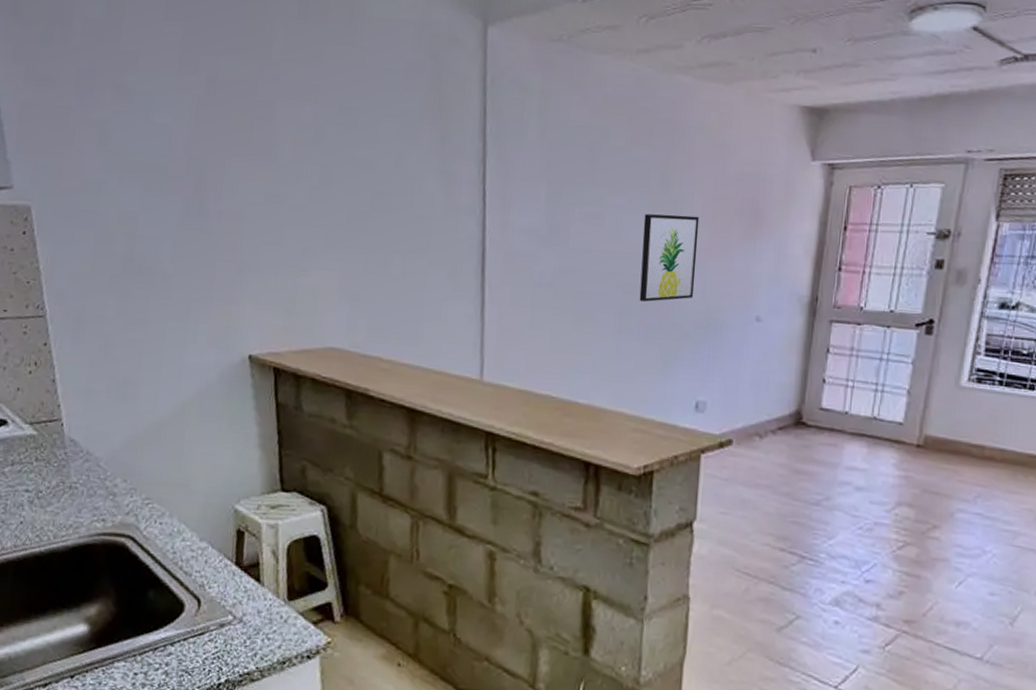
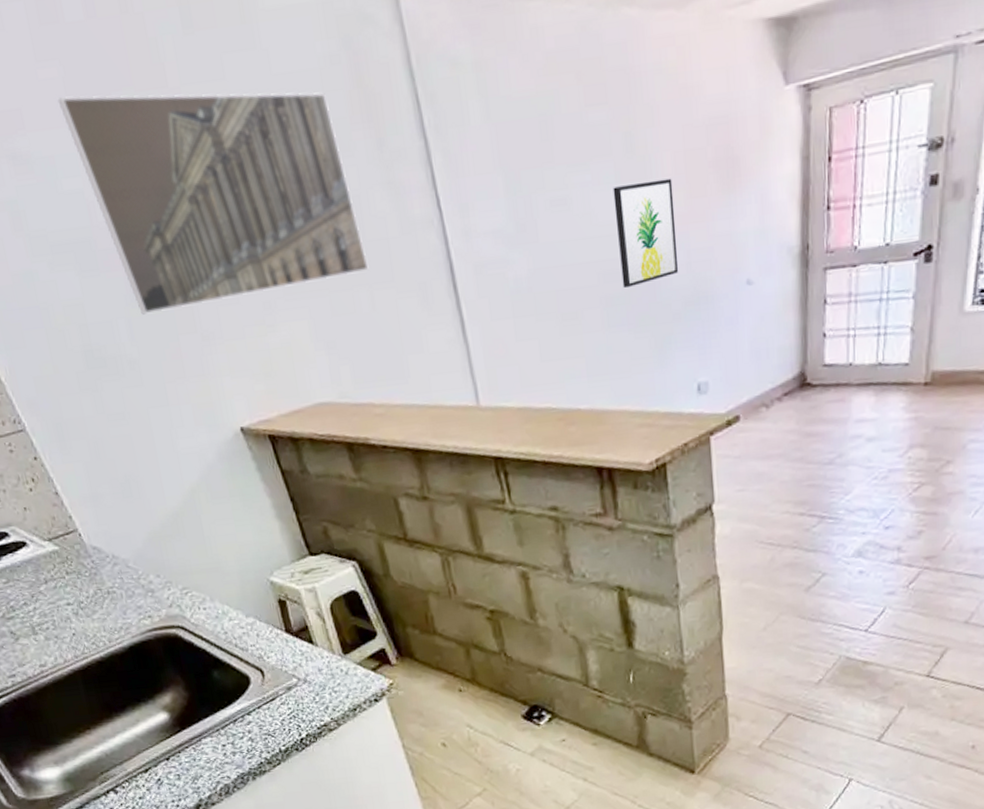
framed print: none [172,50,408,241] -> present [57,91,369,315]

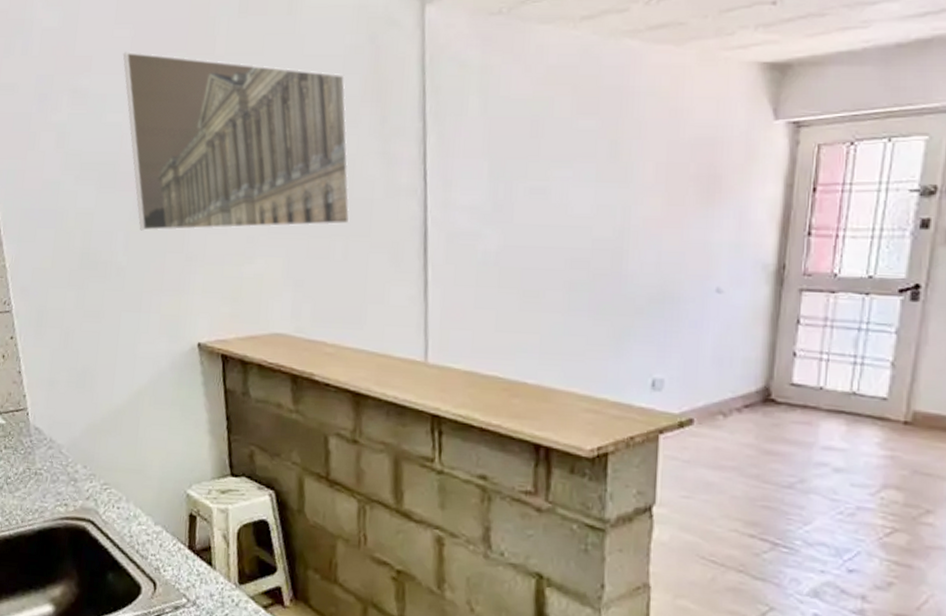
wall art: present [613,178,679,288] -> none [588,184,652,276]

